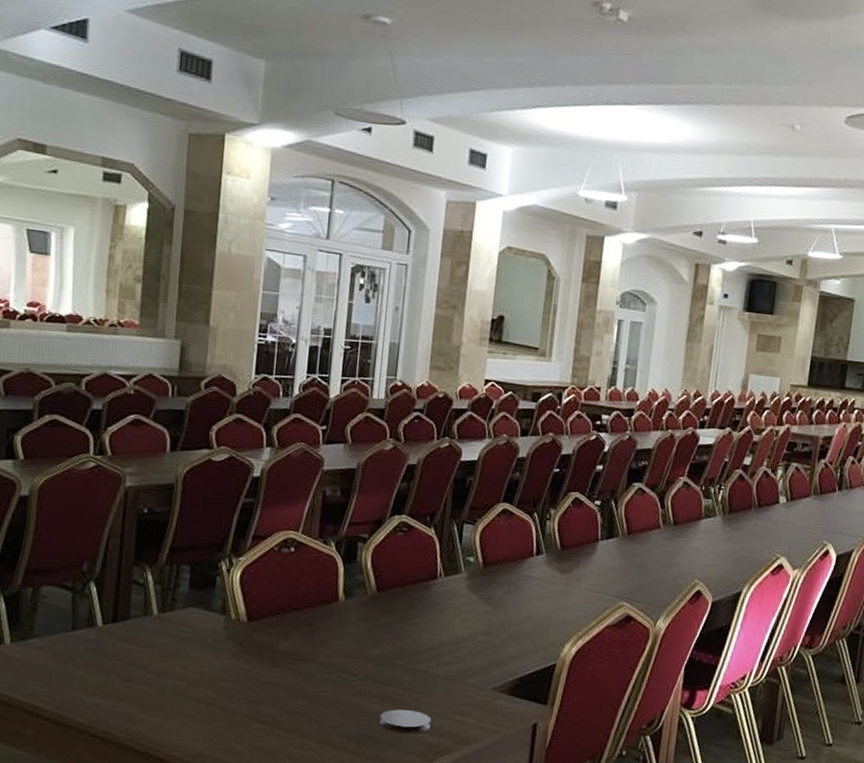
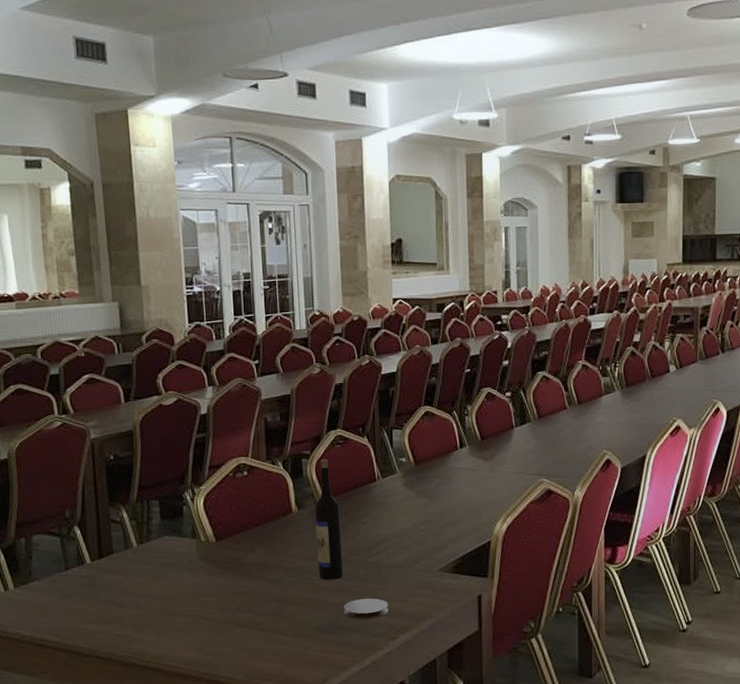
wine bottle: none [358,545,392,684] -> present [314,459,344,580]

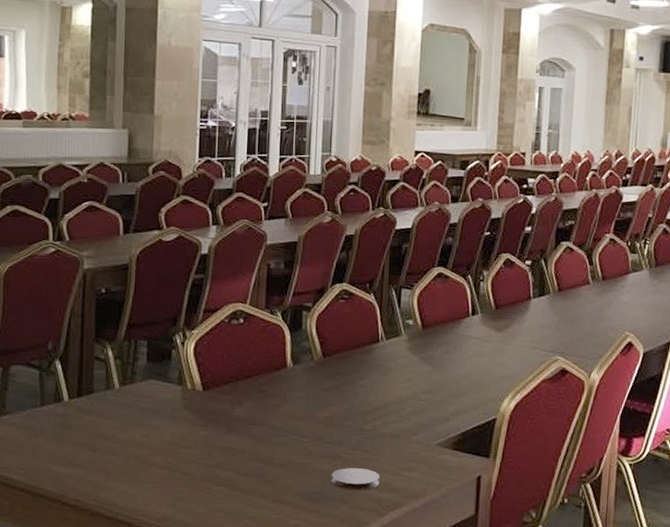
wine bottle: present [314,459,344,580] -> none [308,313,337,444]

